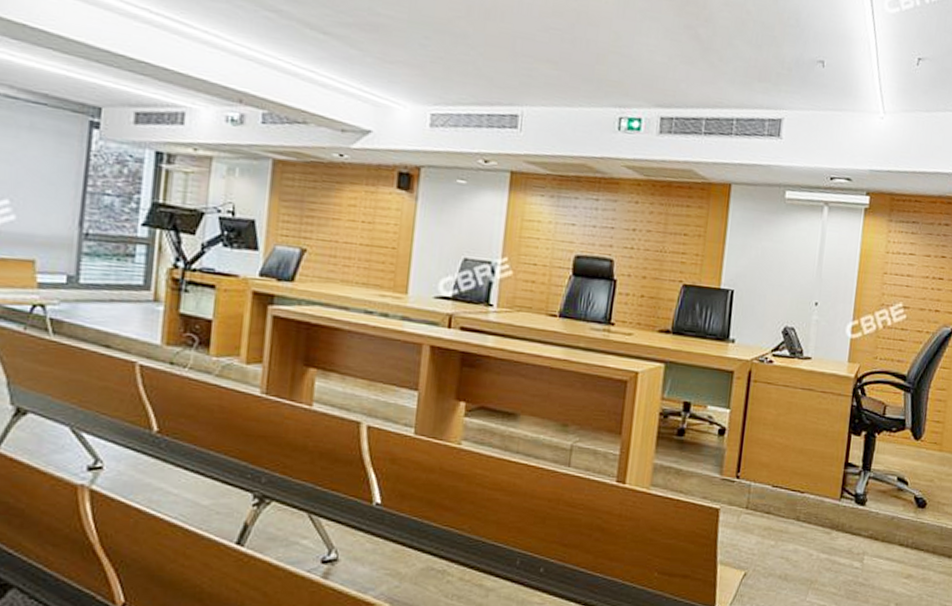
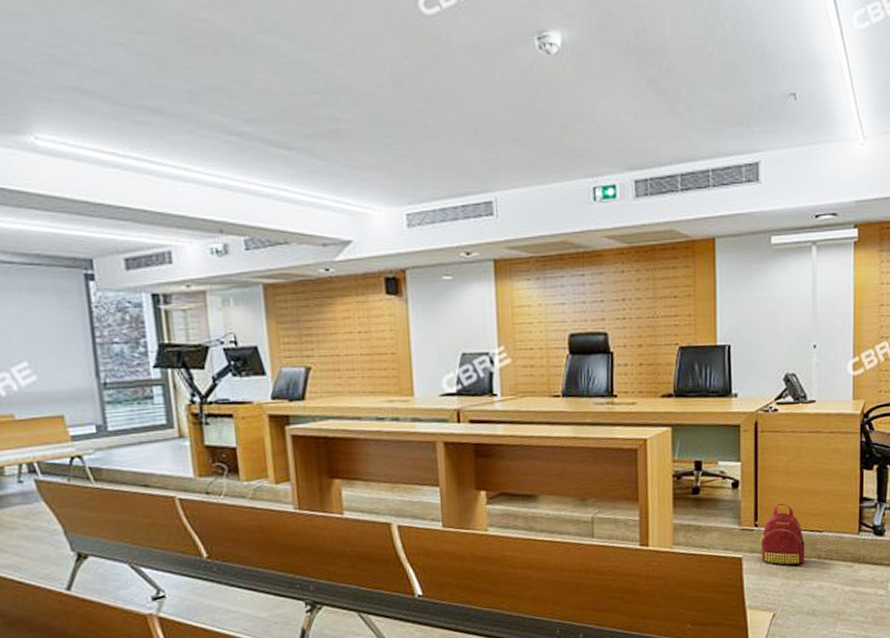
backpack: none [738,457,785,524] -> present [759,503,805,566]

